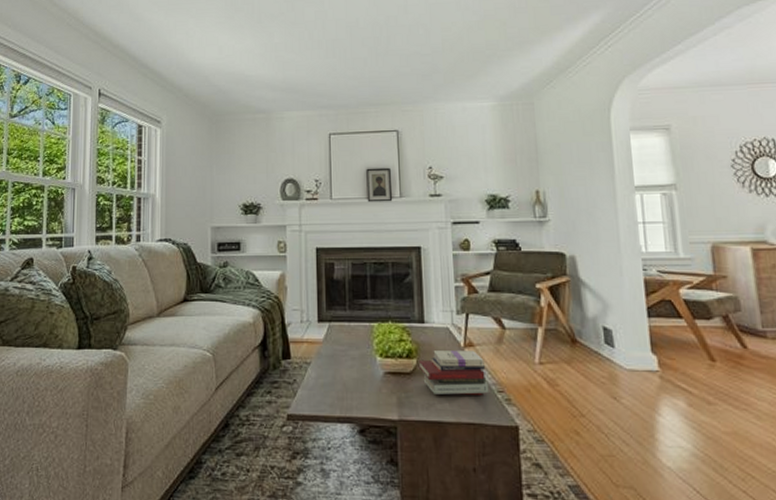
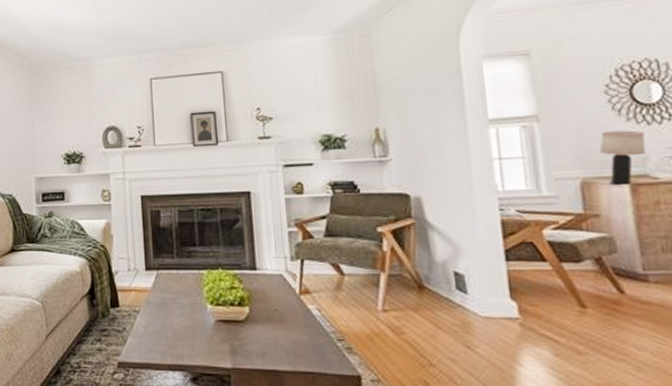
books: present [418,351,489,397] -> none [251,298,328,345]
table lamp: none [727,201,765,251] -> present [599,130,646,186]

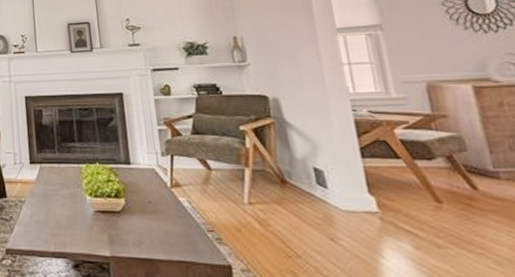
table lamp: present [599,130,646,186] -> none [441,38,485,89]

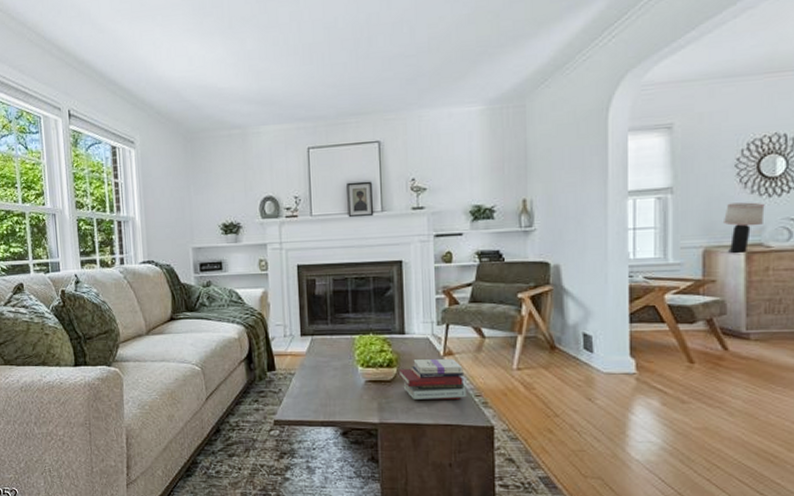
books: none [126,191,199,235] -> present [398,359,467,401]
table lamp: none [441,38,485,89] -> present [724,202,765,254]

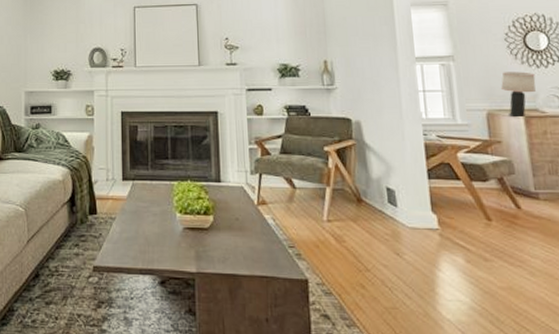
picture frame: present [347,181,374,218] -> none [168,38,192,70]
books: present [398,359,467,401] -> none [215,208,281,251]

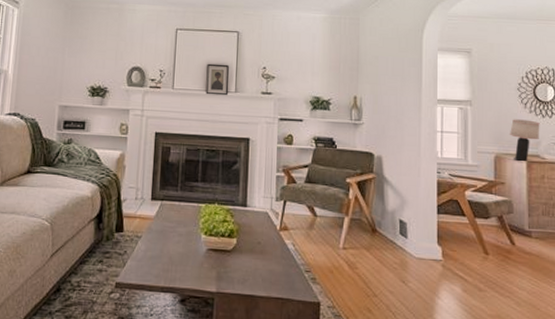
picture frame: none [168,38,192,70] -> present [205,63,229,96]

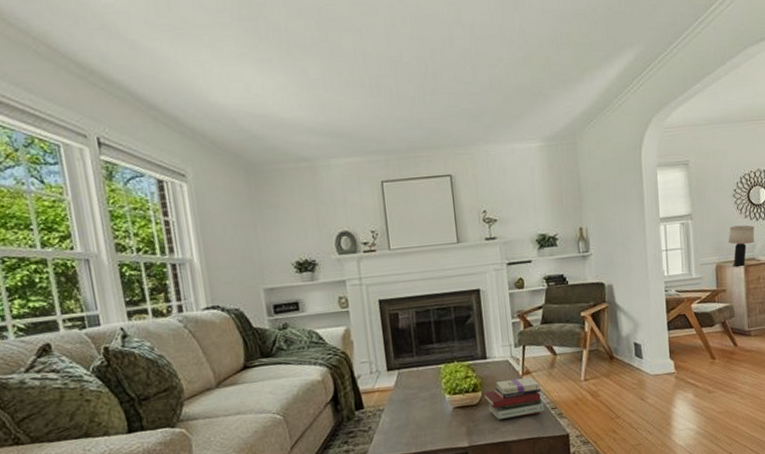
picture frame: present [205,63,229,96] -> none [422,213,451,251]
books: none [238,232,298,275] -> present [483,377,545,420]

